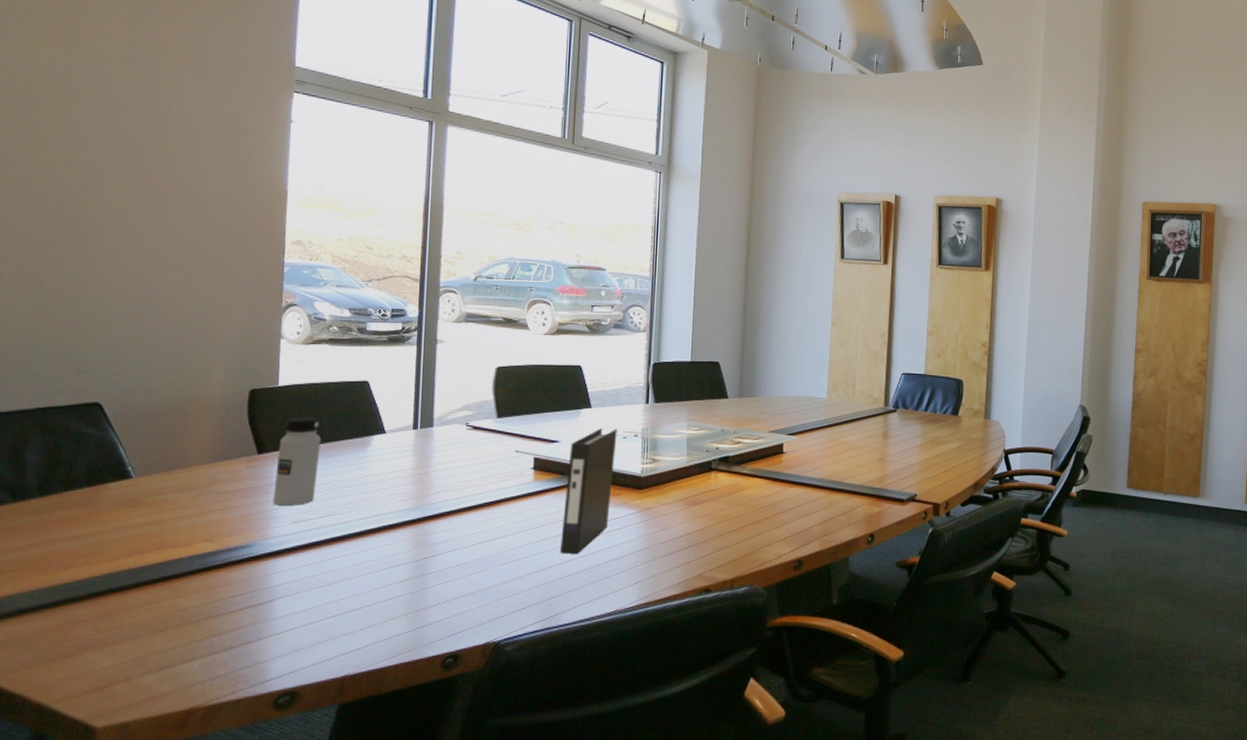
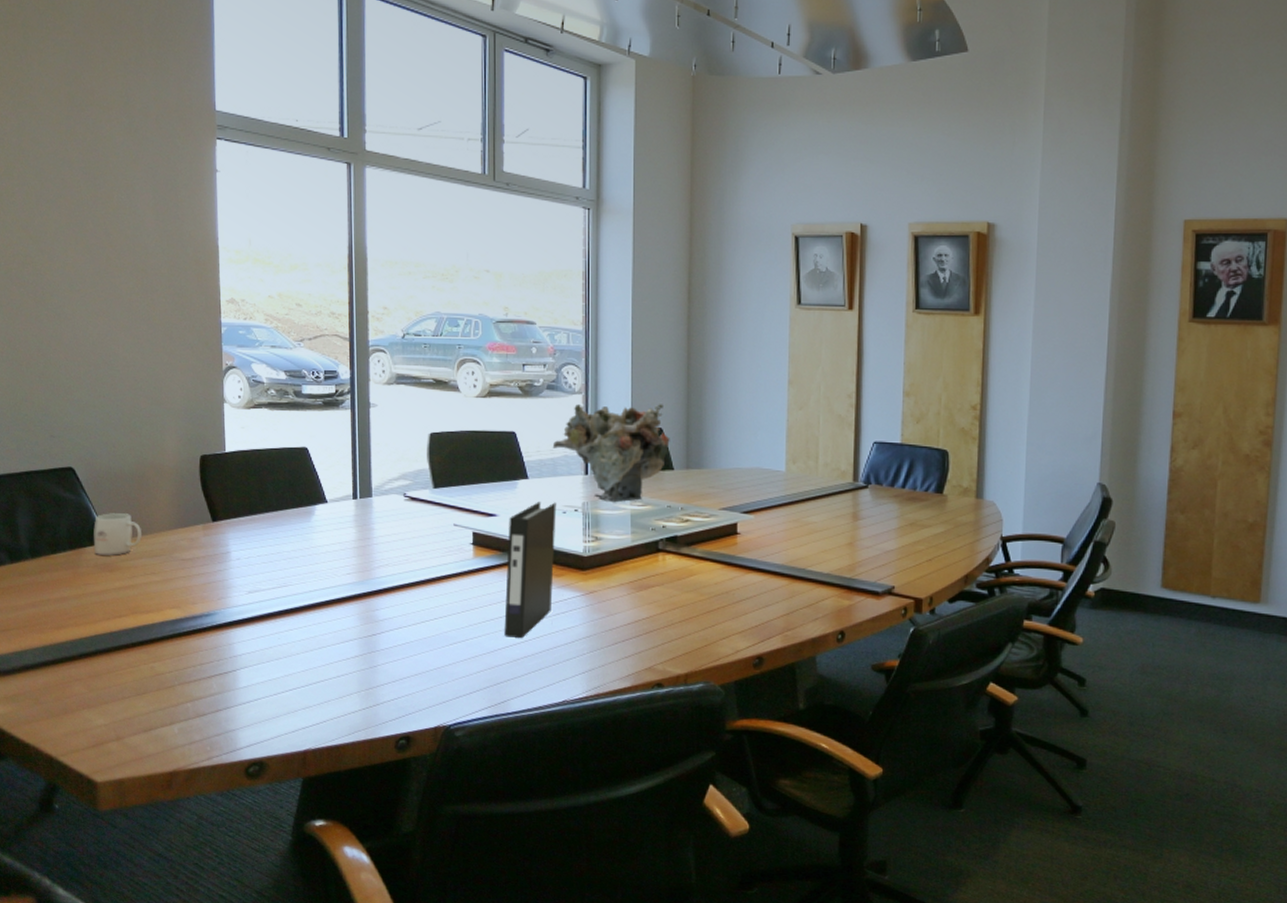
mug: none [116,448,176,491] -> present [93,513,143,555]
water bottle: present [273,417,321,505] -> none [229,484,268,575]
flower arrangement: none [616,341,726,428] -> present [552,404,670,503]

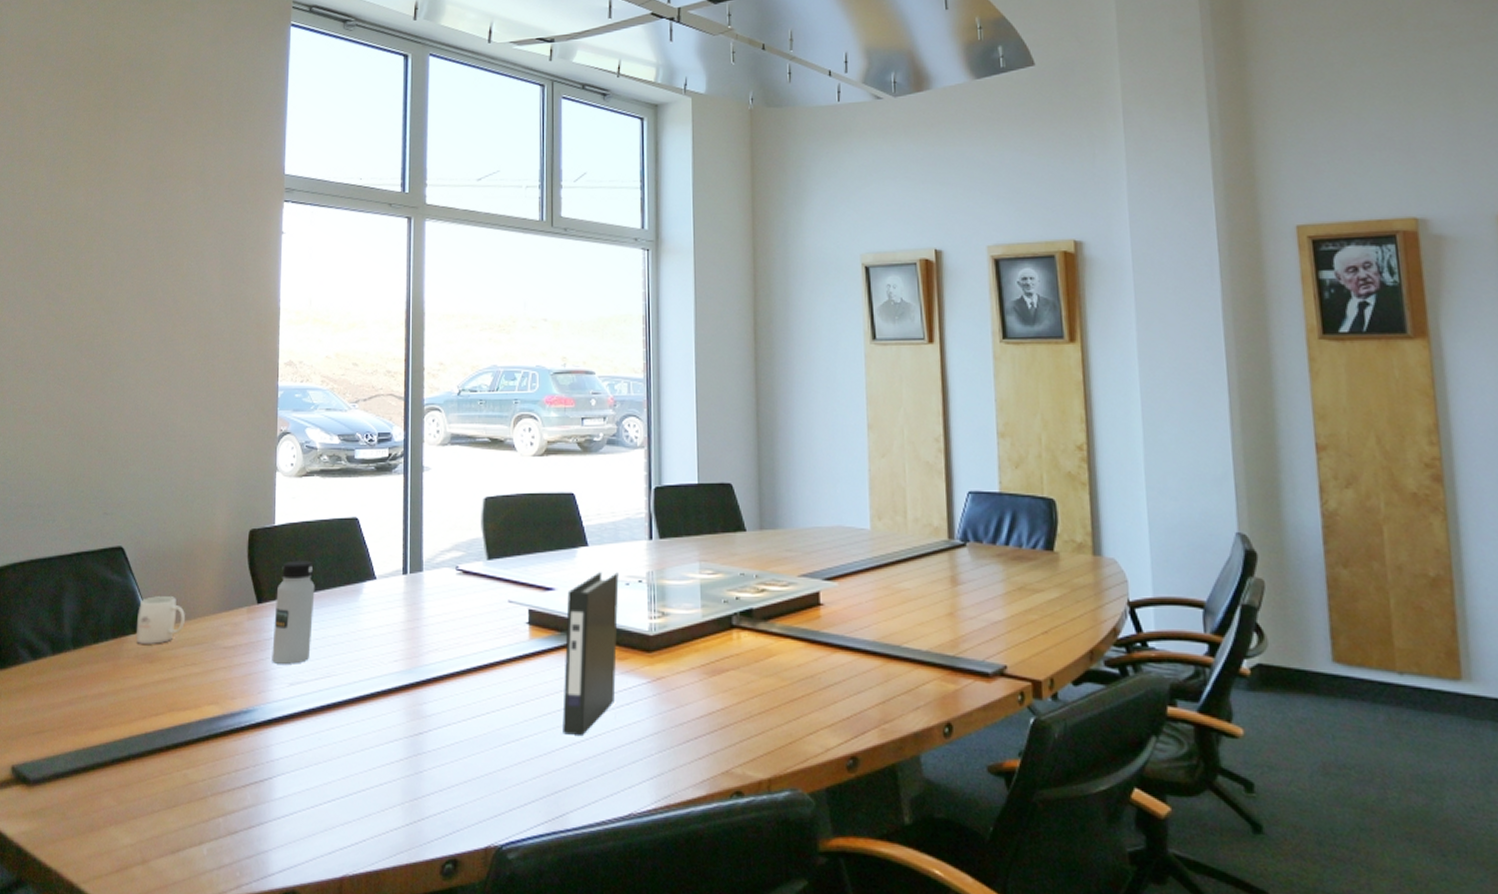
water bottle: none [229,484,268,575] -> present [272,560,315,664]
flower arrangement: present [552,404,670,503] -> none [613,456,741,571]

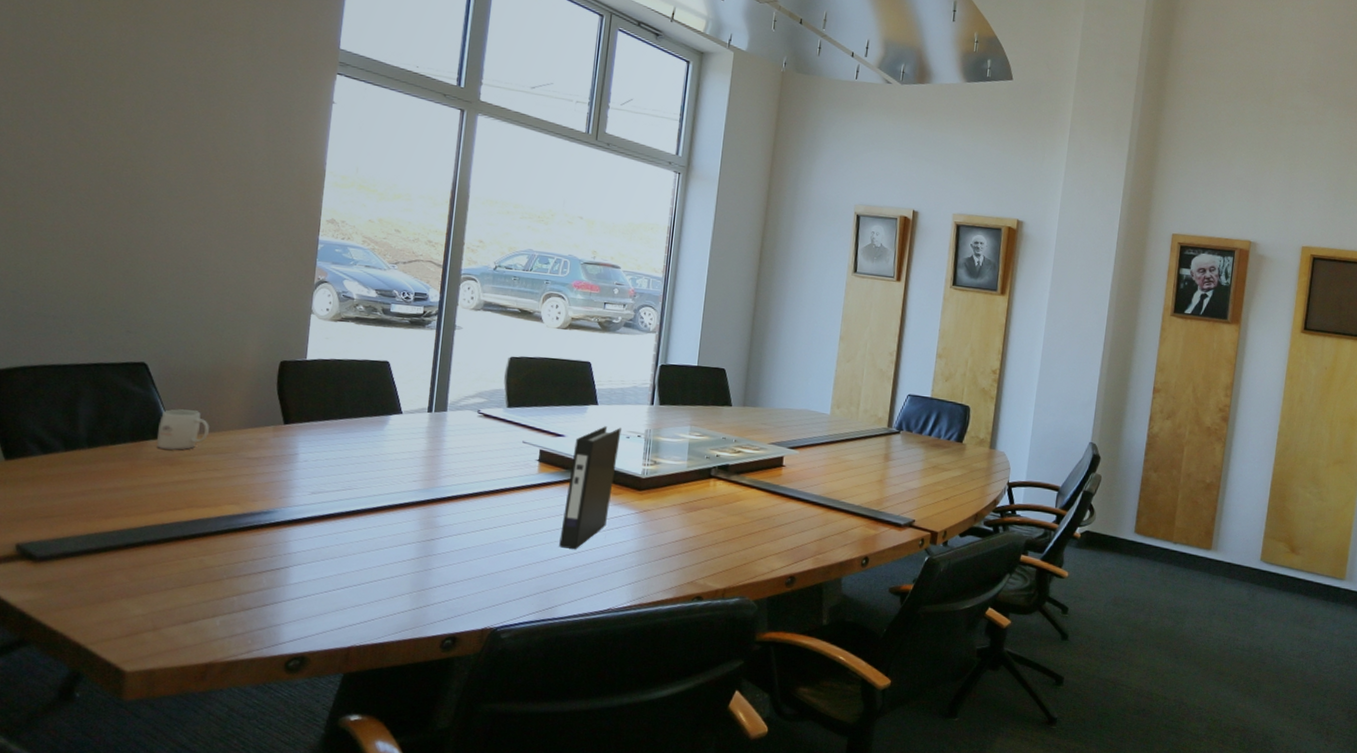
water bottle: present [272,560,315,664] -> none [295,391,343,477]

